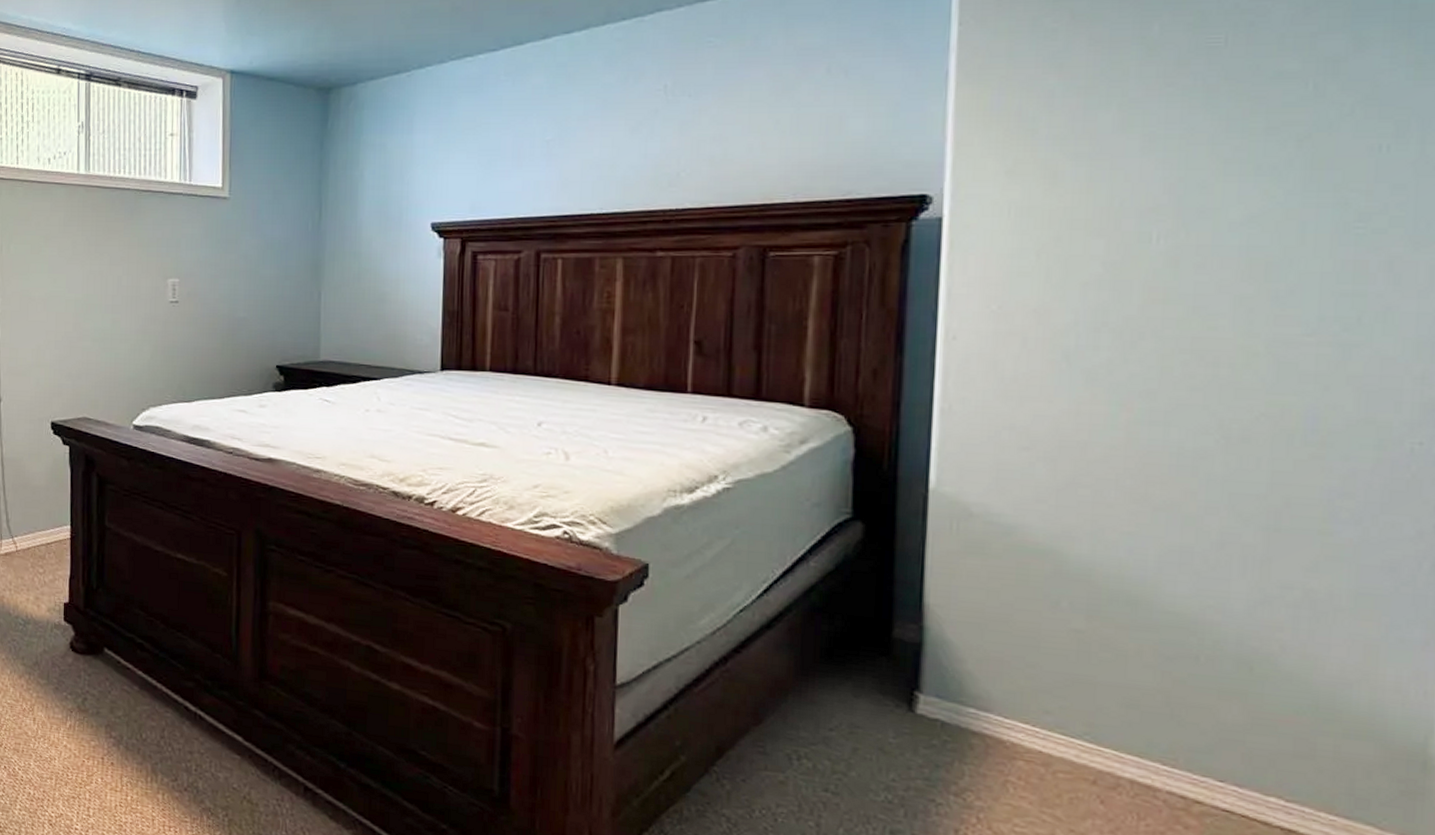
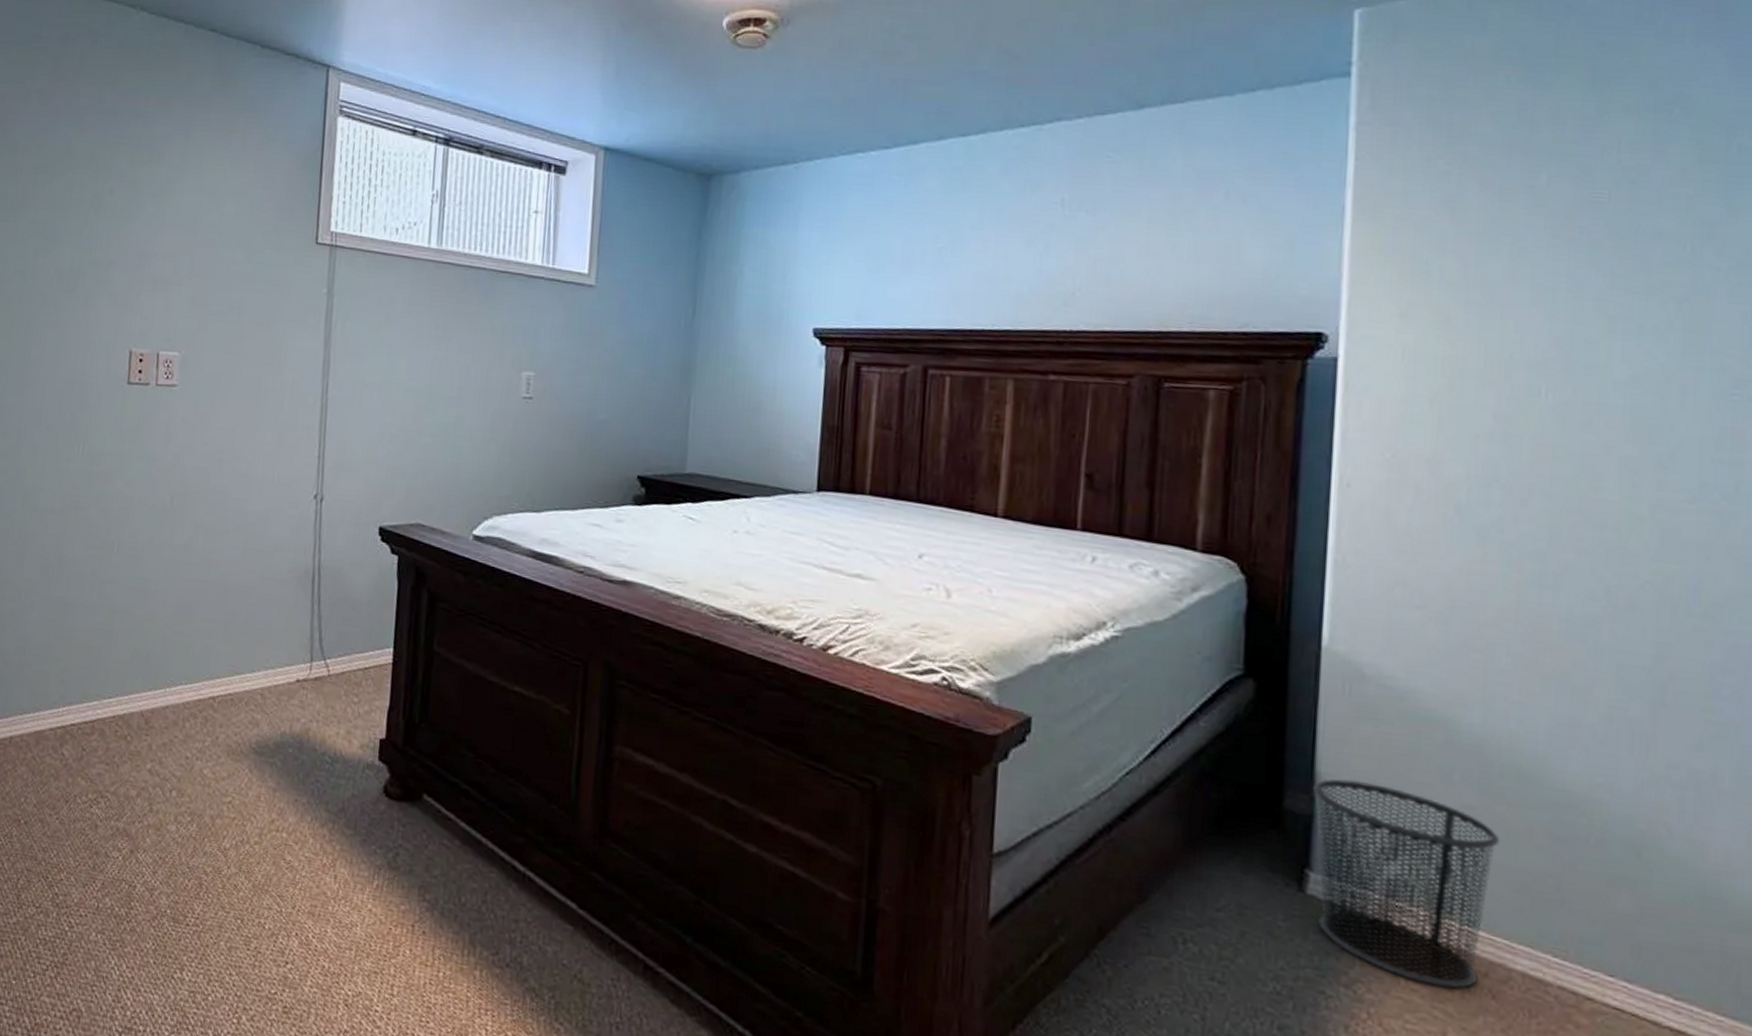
waste bin: none [922,609,1109,795] -> present [1313,779,1501,989]

